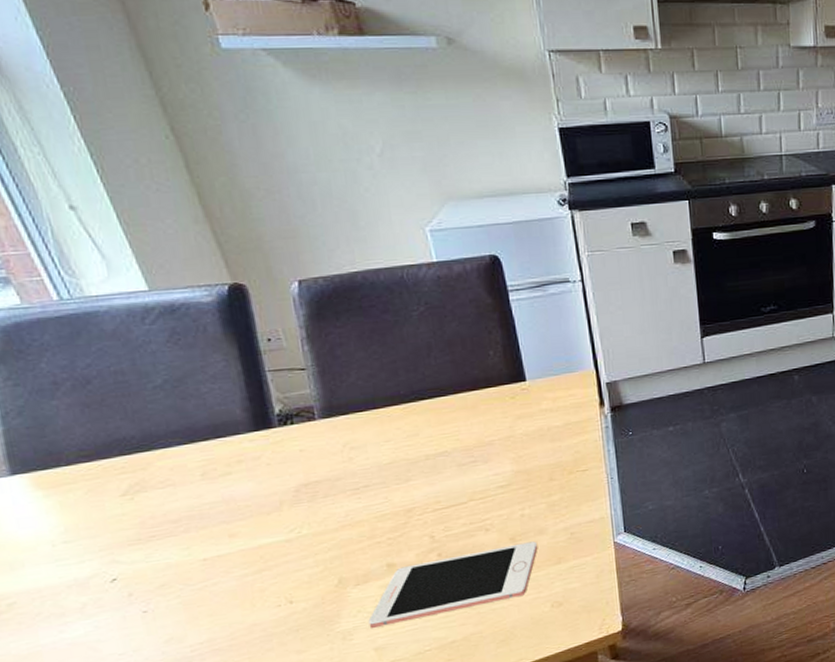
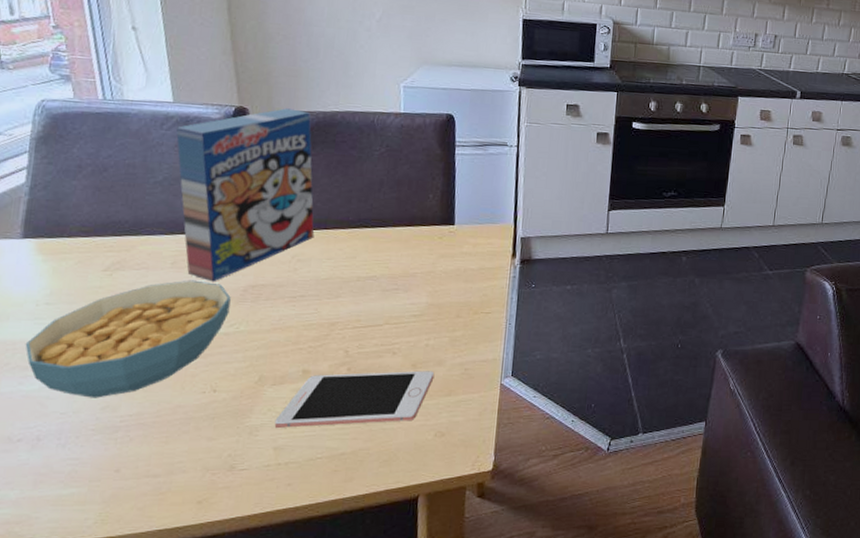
cereal bowl: none [53,488,285,634] -> present [25,280,231,398]
cereal box: none [161,276,364,488] -> present [175,108,315,282]

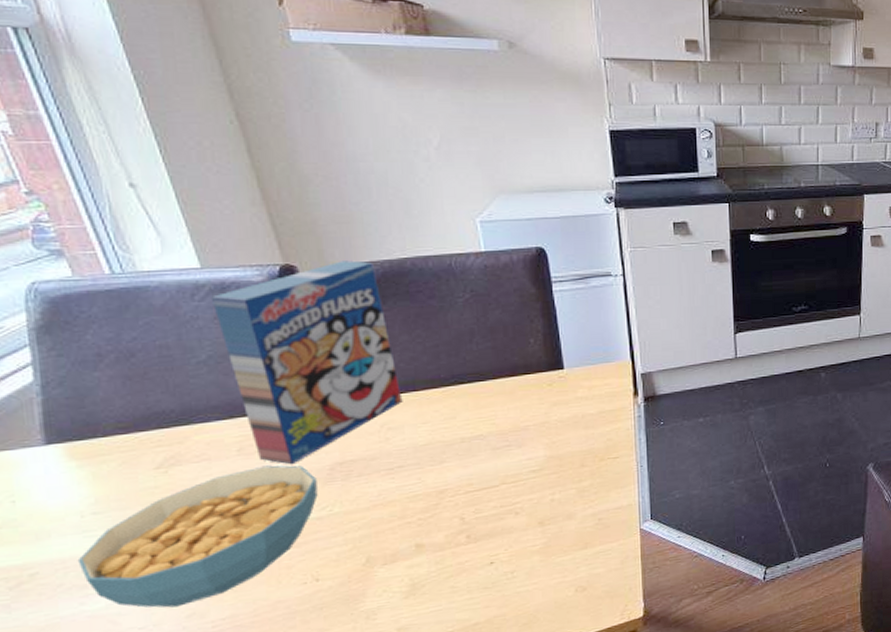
cell phone: present [274,371,435,429] -> none [393,526,566,609]

